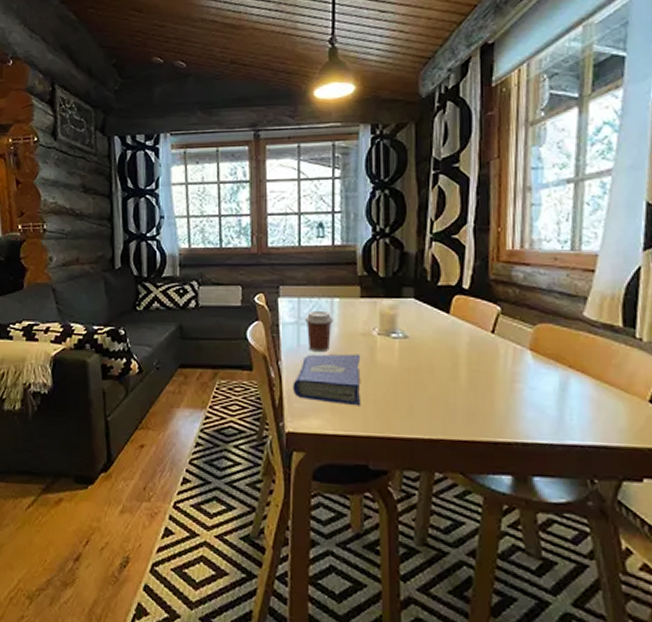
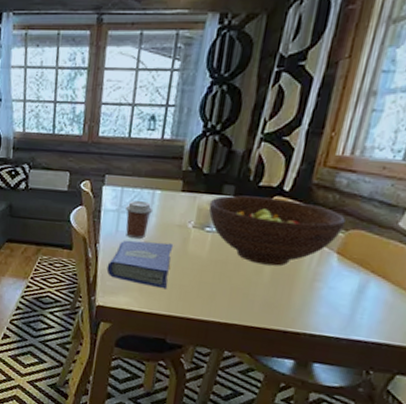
fruit bowl: none [391,297,531,369] -> present [208,195,346,266]

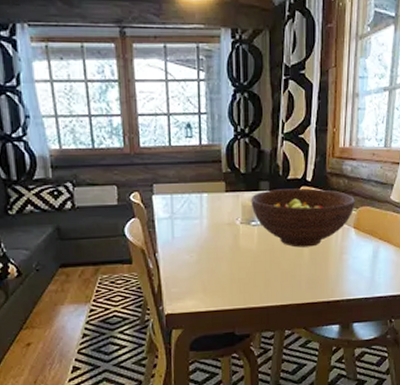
hardcover book: present [106,240,174,289] -> none [169,241,228,286]
coffee cup: present [125,200,154,239] -> none [177,205,204,243]

